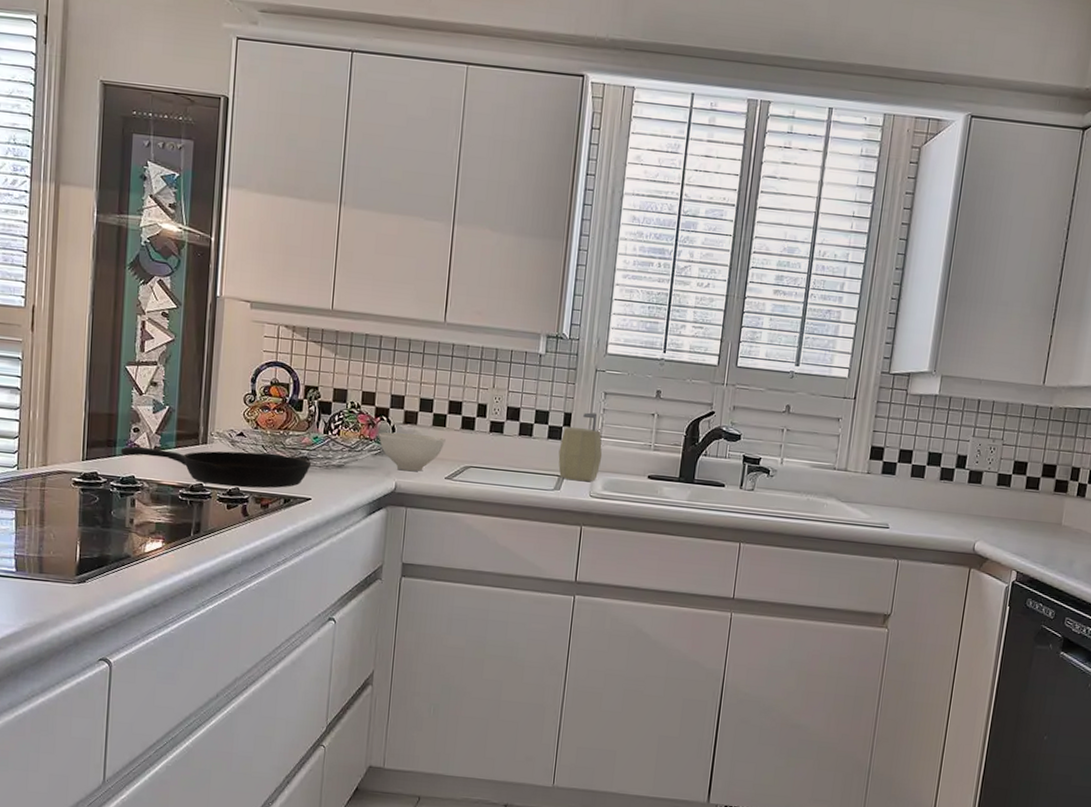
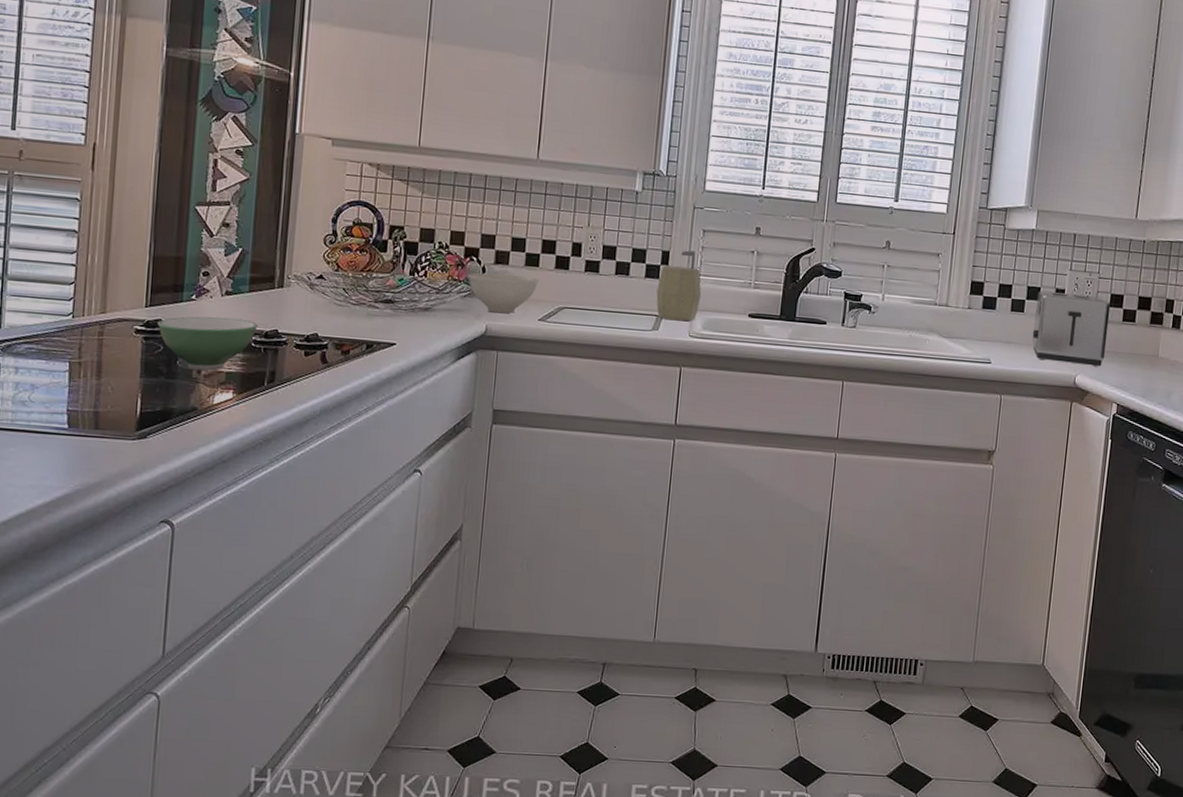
bowl: none [93,470,184,521] -> present [157,316,258,371]
frying pan: present [120,446,312,489] -> none [188,291,397,334]
toaster: none [931,457,1014,534] -> present [1032,291,1111,367]

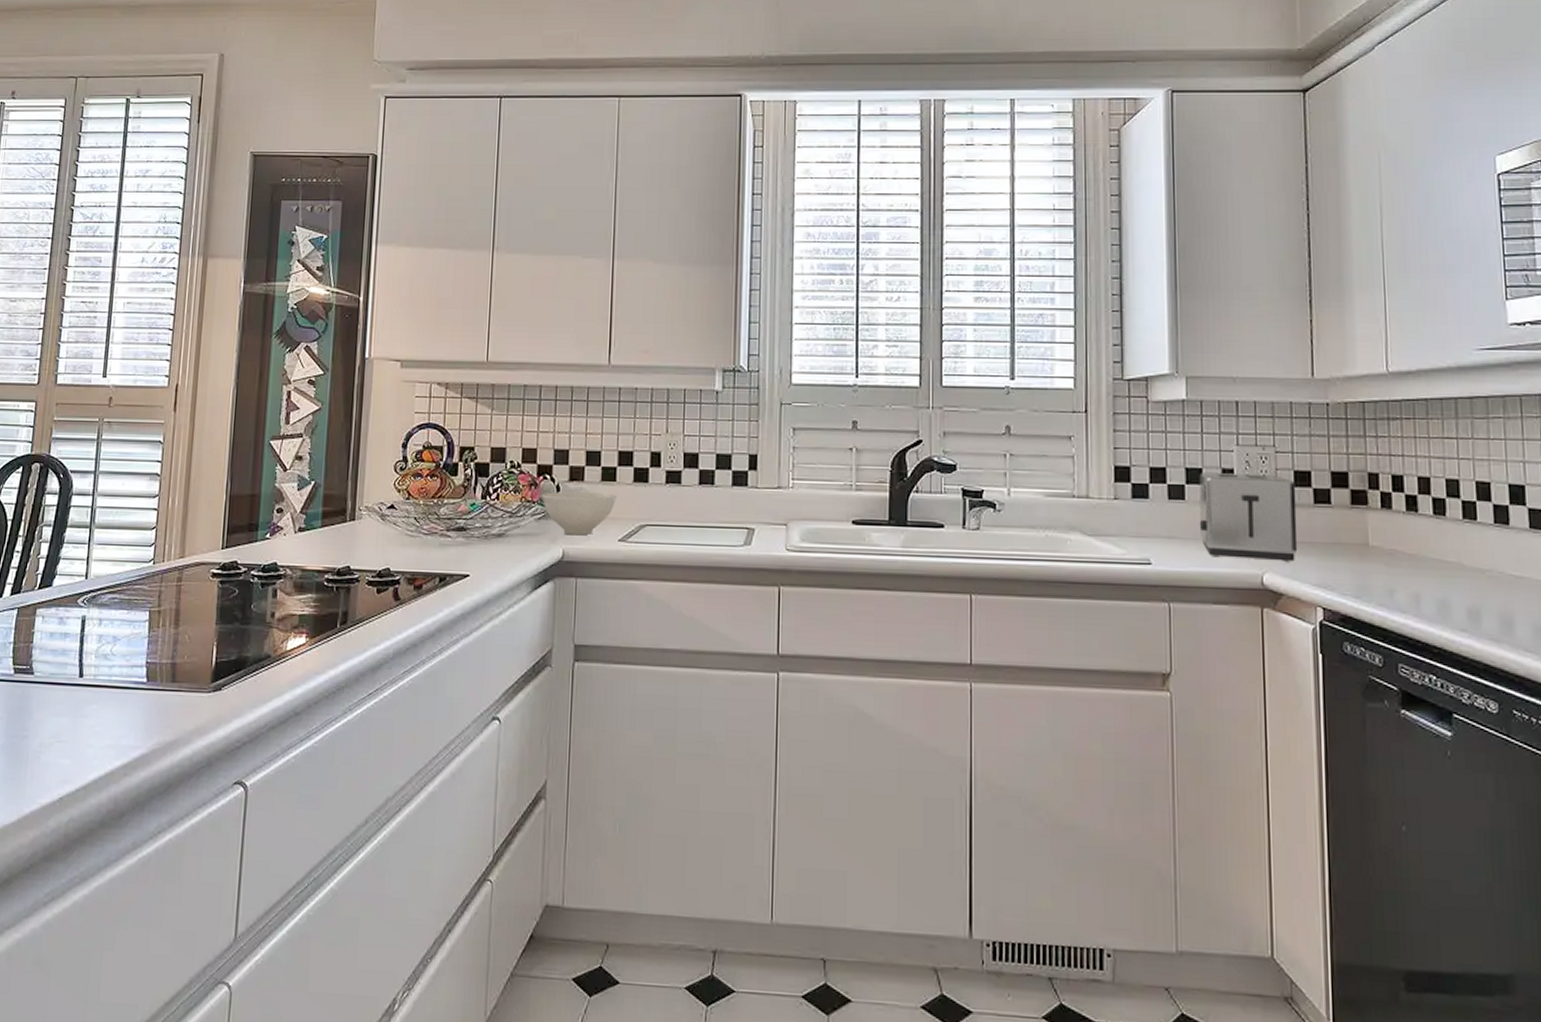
bowl: present [157,316,258,371] -> none [232,556,330,615]
soap dispenser: present [656,250,702,322] -> none [746,452,797,534]

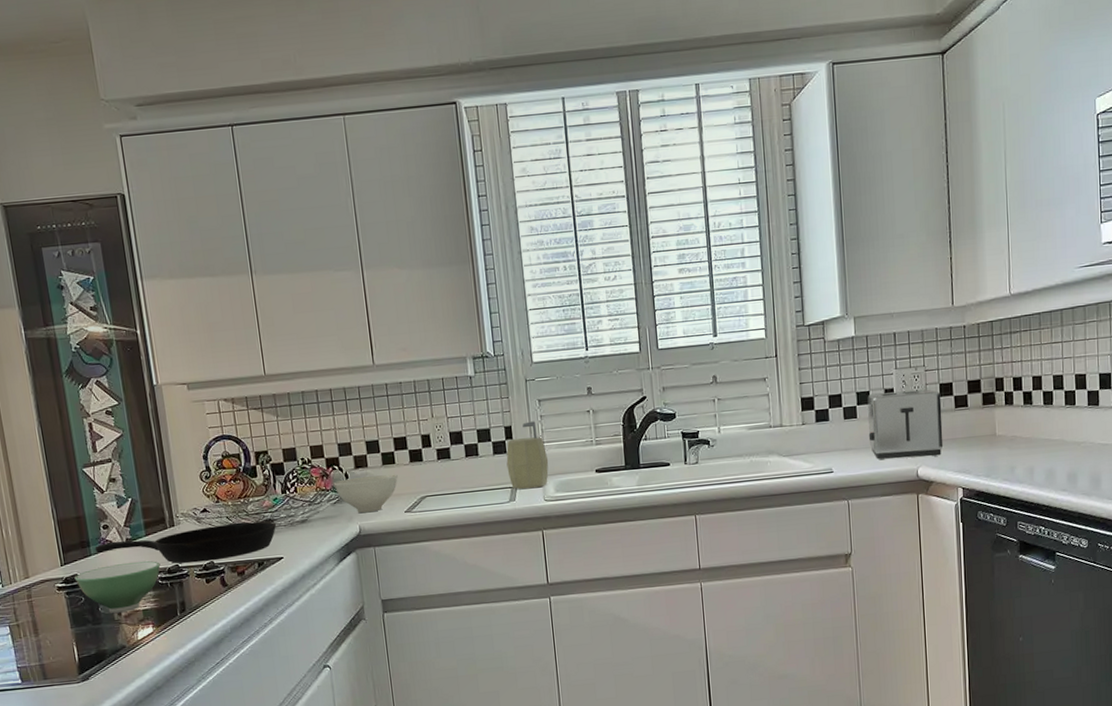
bowl: none [232,556,330,615] -> present [74,561,161,614]
frying pan: none [262,525,469,568] -> present [94,521,277,564]
soap dispenser: none [746,452,797,534] -> present [506,421,549,490]

